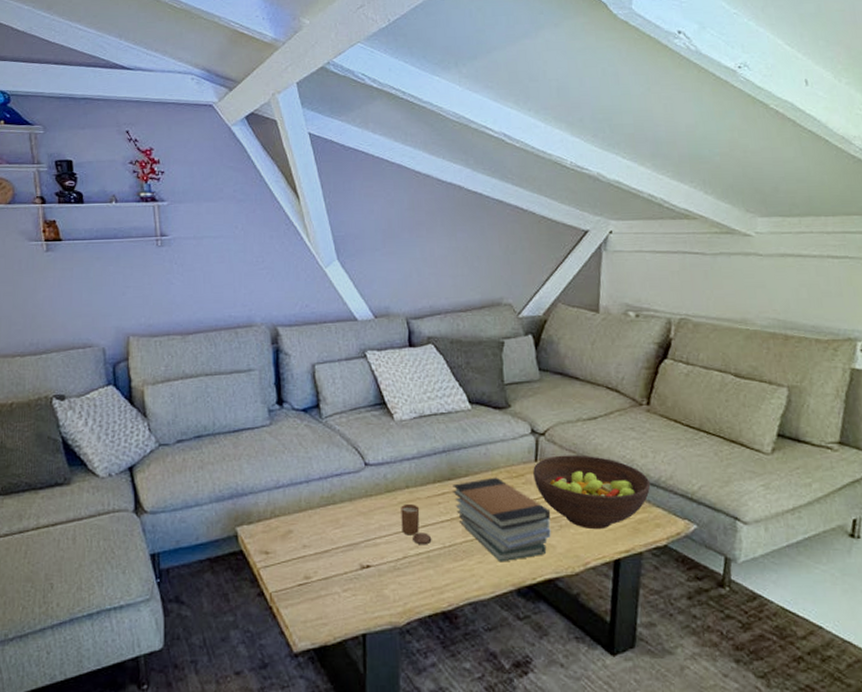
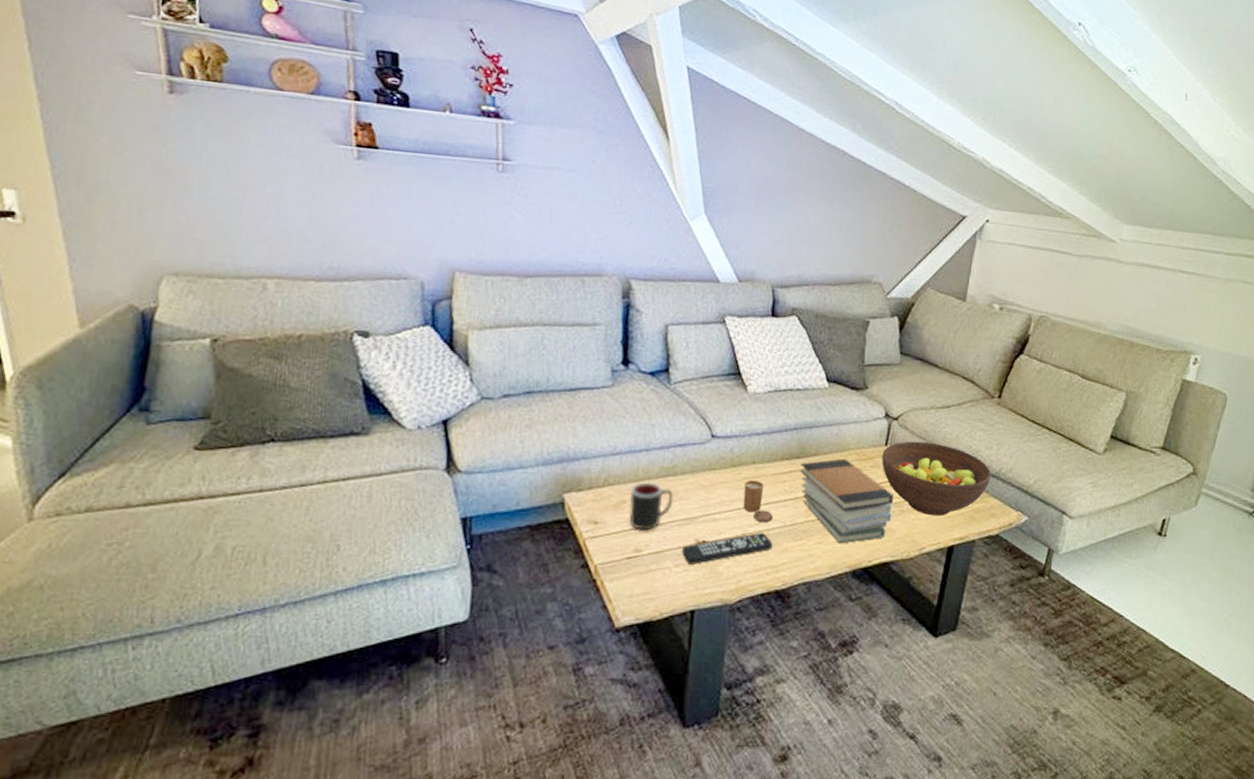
mug: none [295,512,335,558] -> present [629,482,674,531]
remote control: none [347,555,435,589] -> present [681,533,773,564]

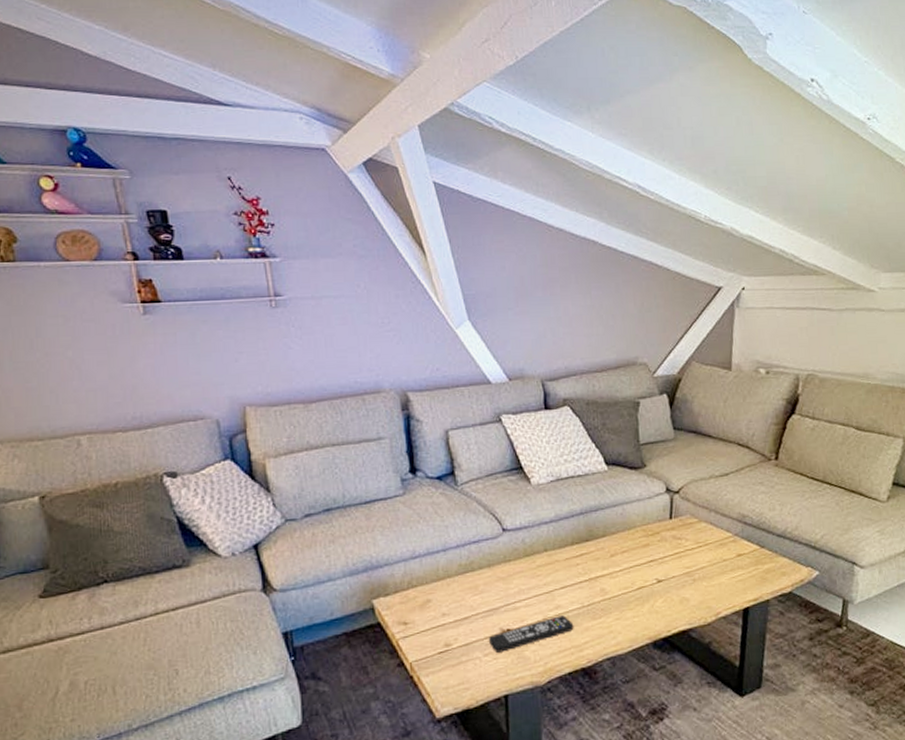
mug: present [629,482,674,531] -> none [433,580,475,626]
candle: present [743,479,773,523] -> none [540,566,571,606]
book stack: present [800,458,894,544] -> none [590,536,685,618]
fruit bowl: present [882,441,992,517] -> none [668,510,778,582]

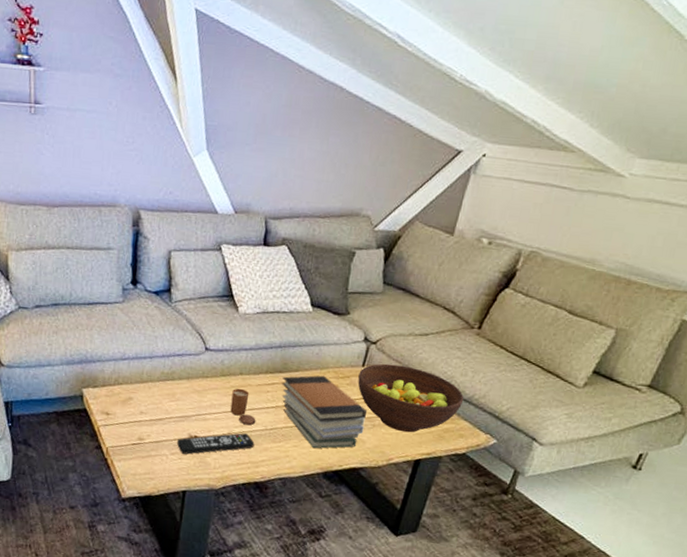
candle: none [540,566,571,606] -> present [230,388,256,426]
book stack: none [590,536,685,618] -> present [282,375,368,449]
fruit bowl: none [668,510,778,582] -> present [357,363,464,433]

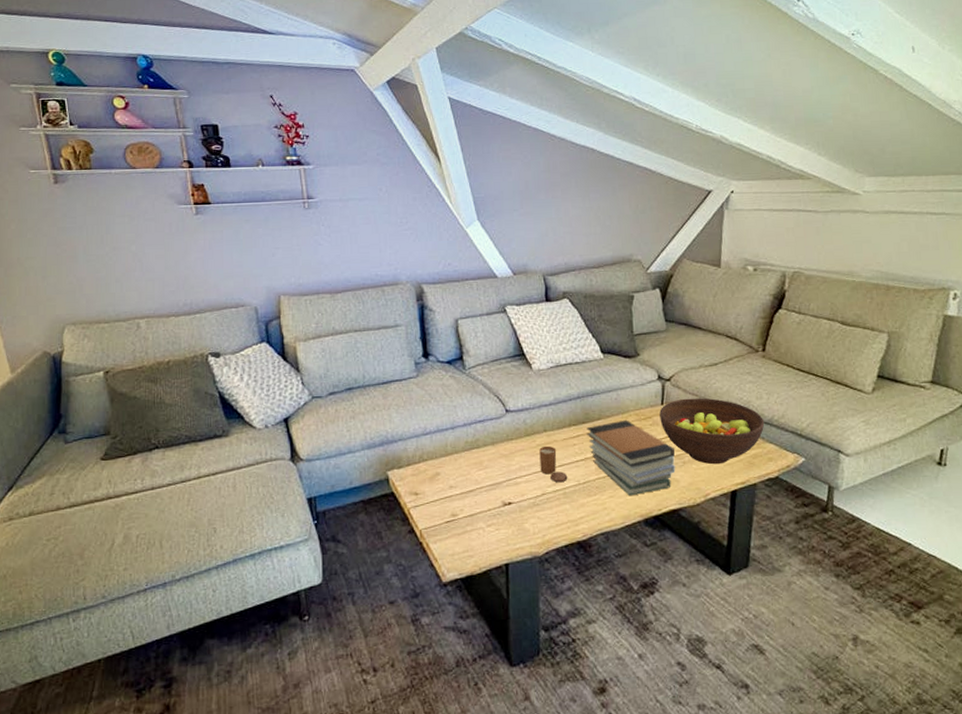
remote control: present [176,433,255,455] -> none [491,492,570,524]

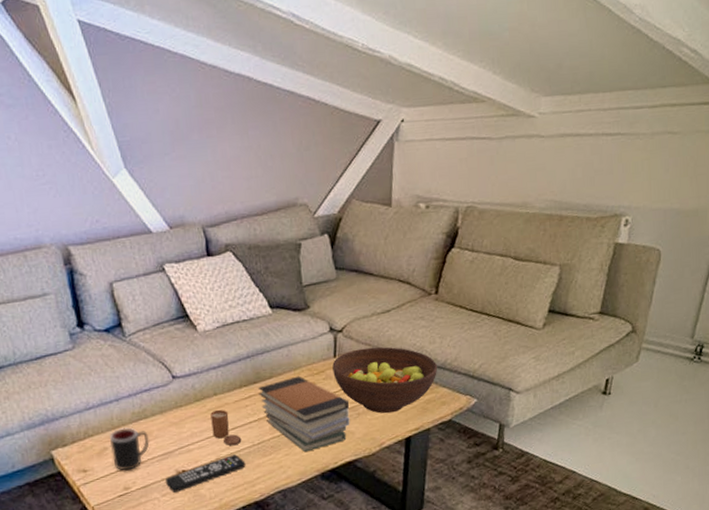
mug: none [442,455,479,498] -> present [110,427,149,471]
remote control: none [491,492,570,524] -> present [164,454,246,493]

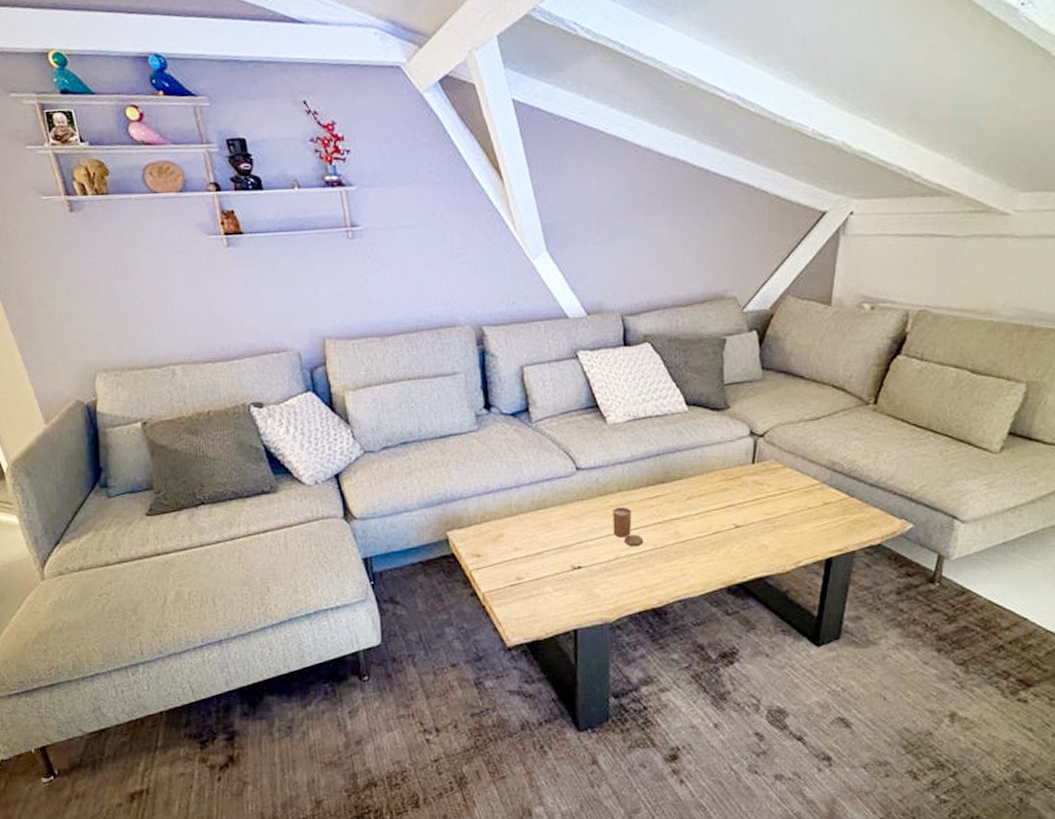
mug: present [110,427,149,471] -> none [506,516,546,560]
remote control: present [164,454,246,493] -> none [559,556,646,588]
book stack: present [258,375,350,453] -> none [666,479,766,562]
fruit bowl: present [332,347,438,414] -> none [750,456,870,530]

